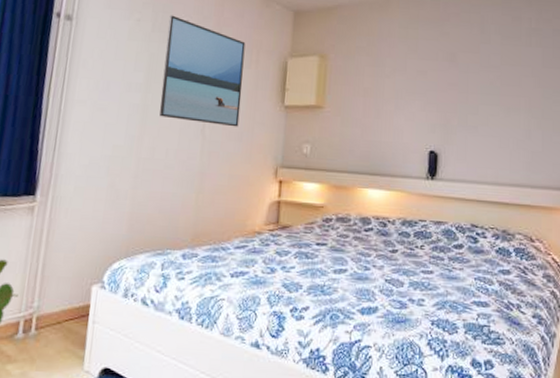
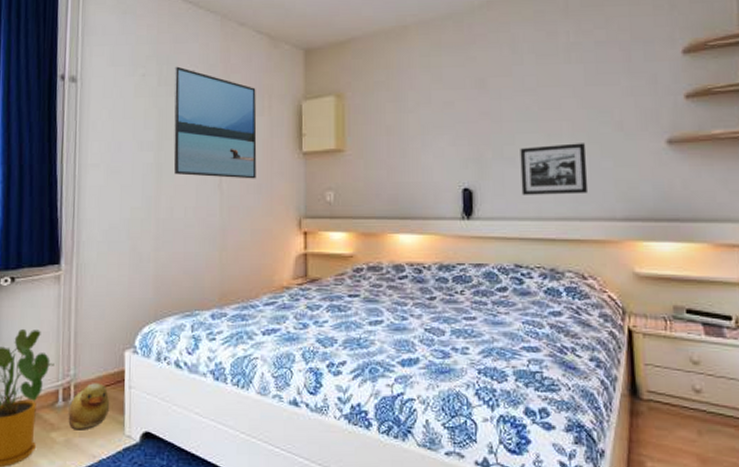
rubber duck: none [26,316,72,364] -> present [68,383,110,430]
picture frame: none [481,117,540,164] -> present [520,143,589,195]

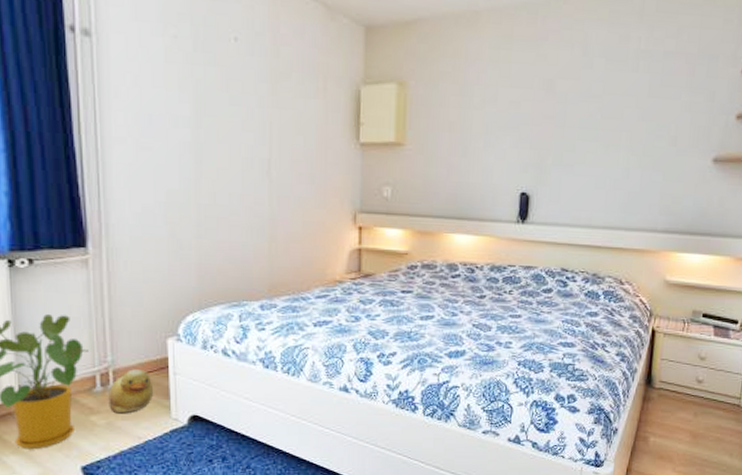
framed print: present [173,66,257,179] -> none [213,30,310,168]
picture frame: present [520,143,589,195] -> none [575,154,640,205]

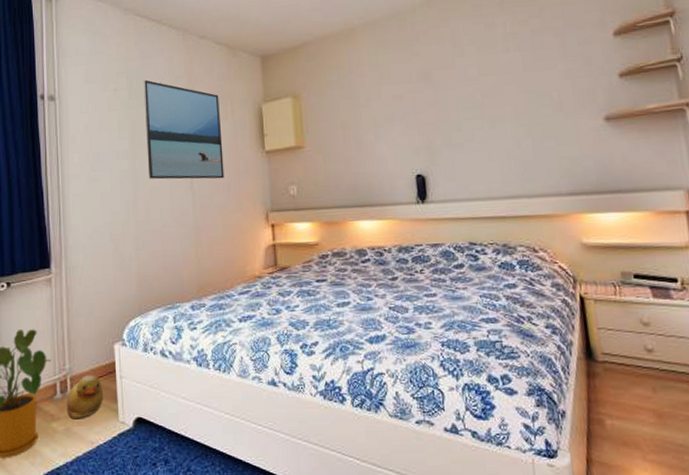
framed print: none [213,30,310,168] -> present [143,80,225,180]

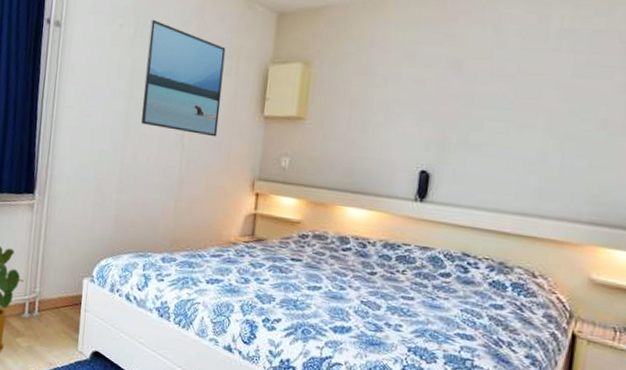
rubber duck: present [66,375,104,419] -> none [31,302,68,340]

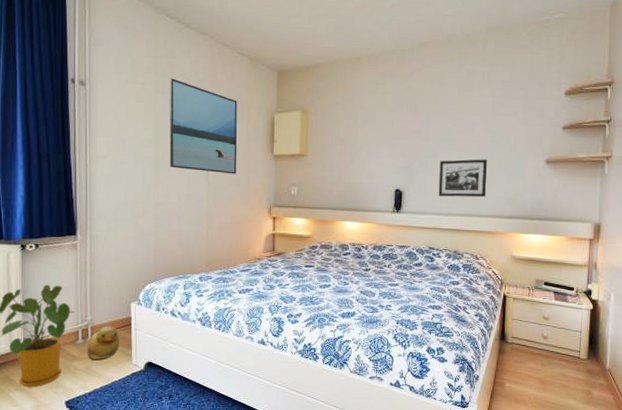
rubber duck: none [31,302,68,340] -> present [87,326,120,360]
picture frame: none [481,136,560,191] -> present [438,159,487,198]

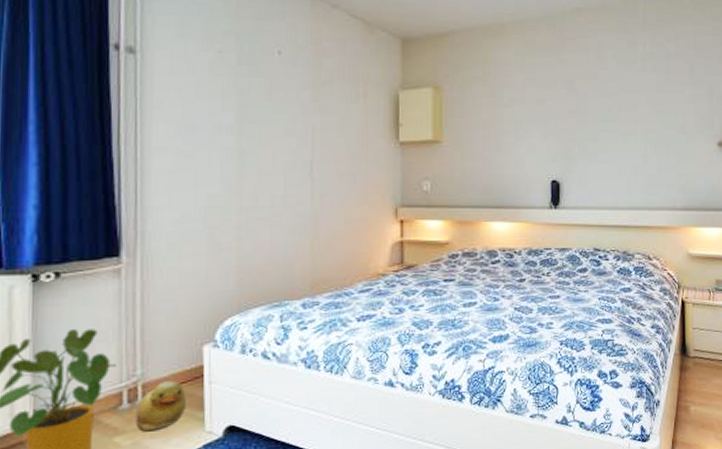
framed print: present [169,78,238,175] -> none [257,45,351,167]
picture frame: present [438,159,487,198] -> none [601,142,656,187]

